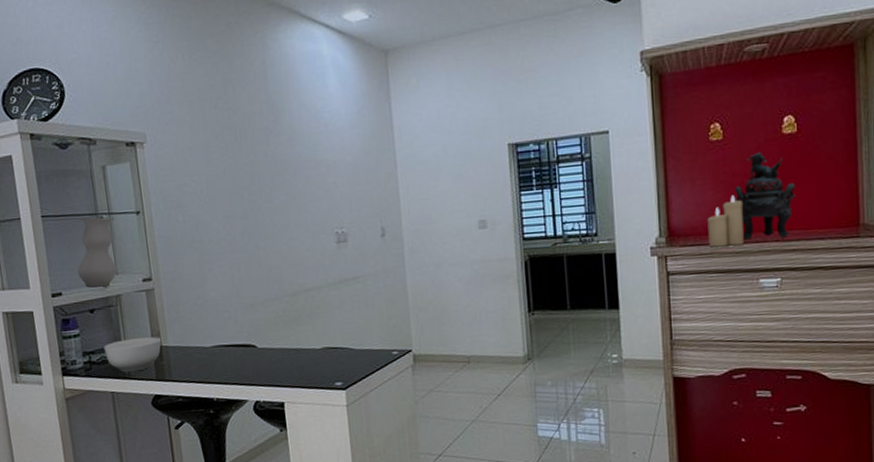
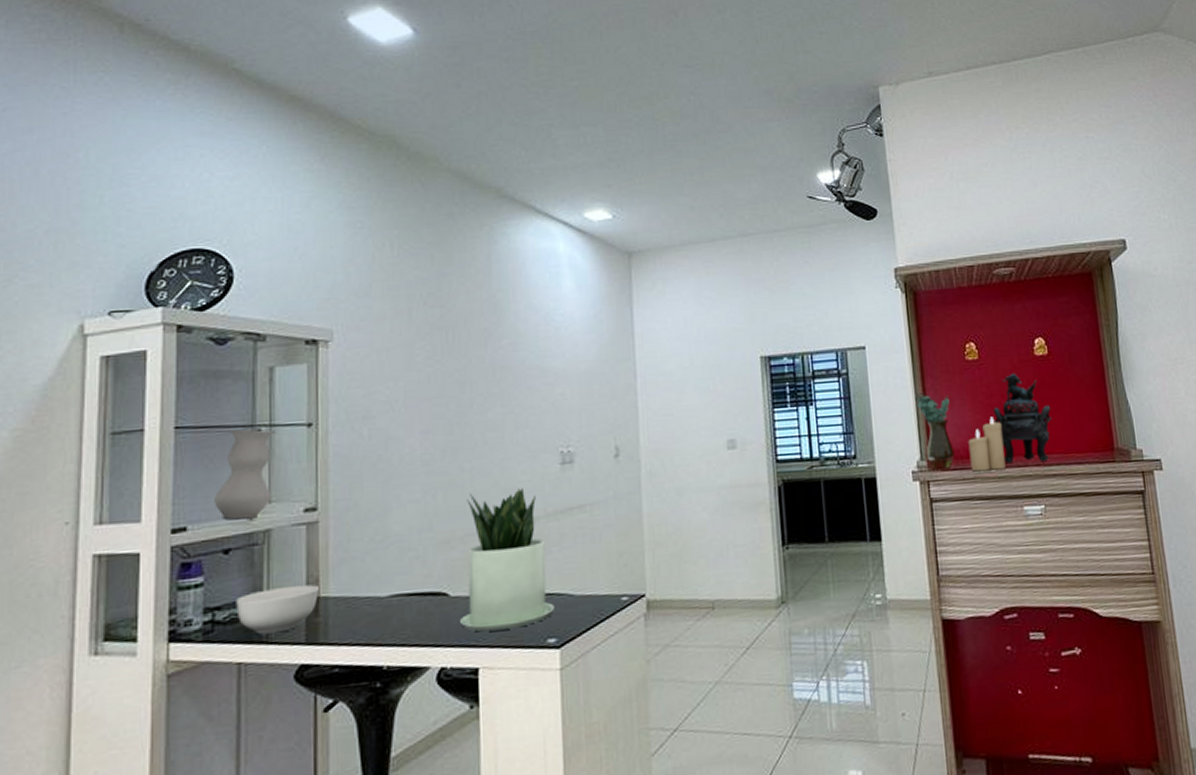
planter: none [264,263,339,376] -> present [459,488,554,632]
vase: none [656,173,693,245] -> present [915,392,955,469]

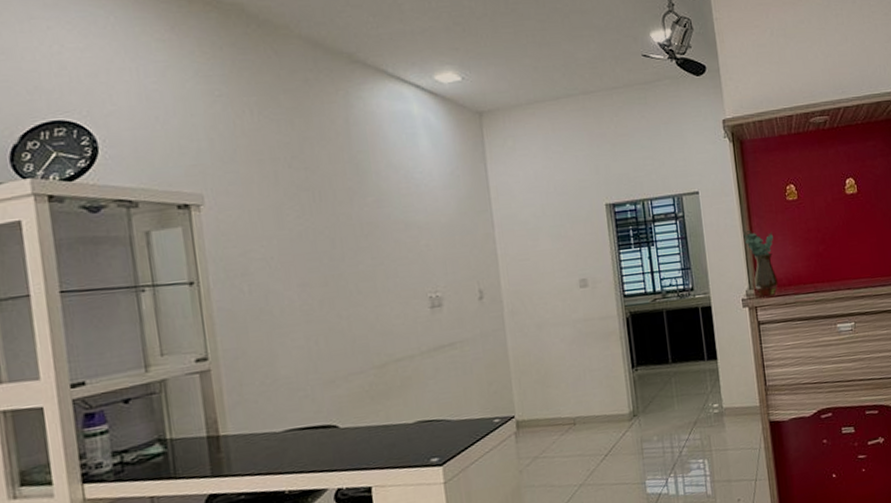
vase: present [214,429,277,520] -> none [108,290,162,373]
bowl: present [236,584,320,635] -> none [141,425,219,471]
planter: present [459,488,554,632] -> none [347,330,435,457]
candle: present [968,416,1006,472] -> none [789,249,822,297]
incense burner: present [992,374,1052,464] -> none [810,211,861,289]

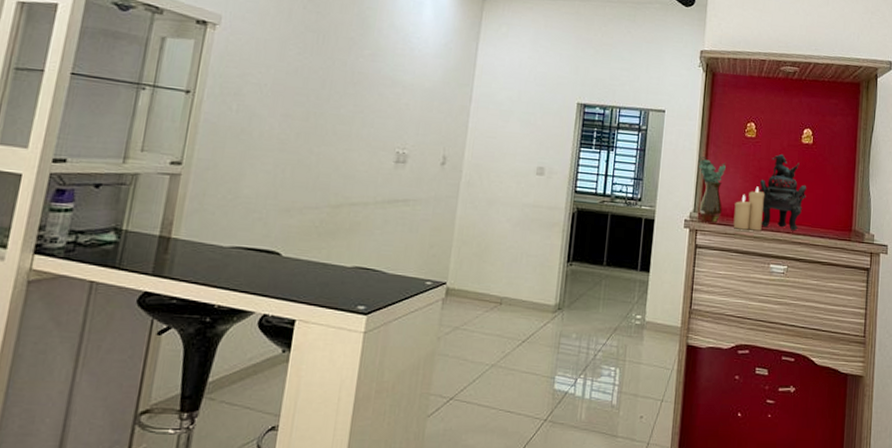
candle: none [789,249,822,297] -> present [733,186,764,231]
incense burner: none [810,211,861,289] -> present [758,154,807,231]

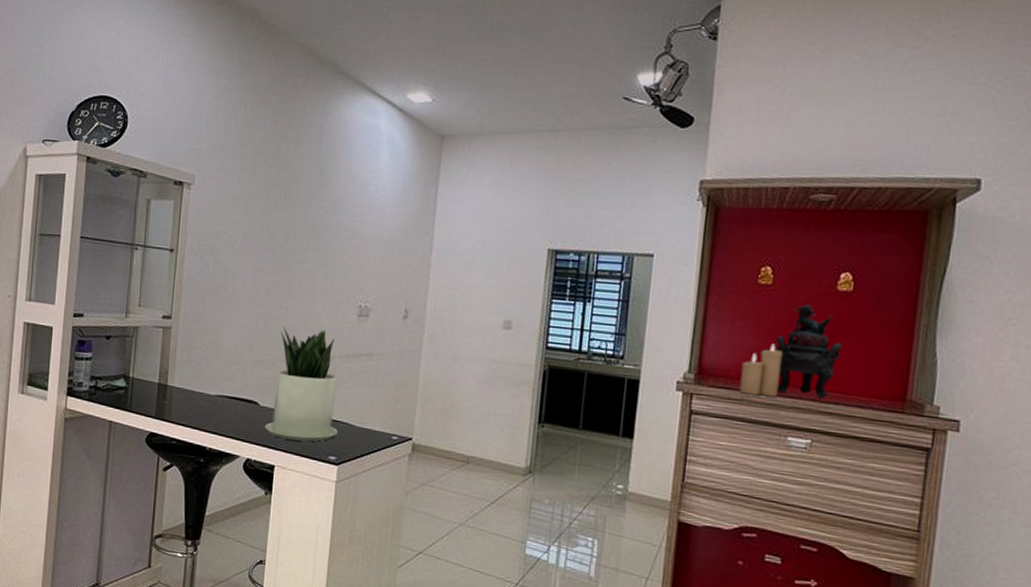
planter: none [285,174,370,292] -> present [264,327,338,442]
vase: present [698,155,726,222] -> none [695,306,732,385]

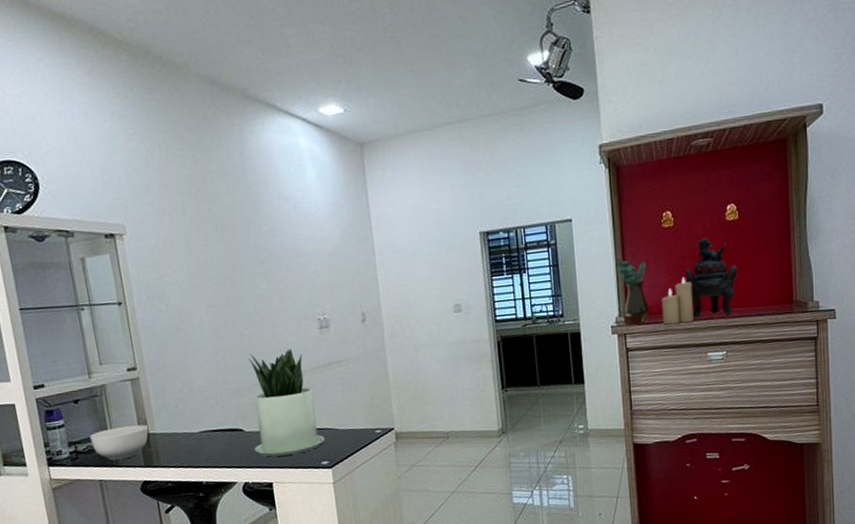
bowl: none [111,371,168,406] -> present [90,424,149,461]
vase: none [695,306,732,385] -> present [615,258,649,324]

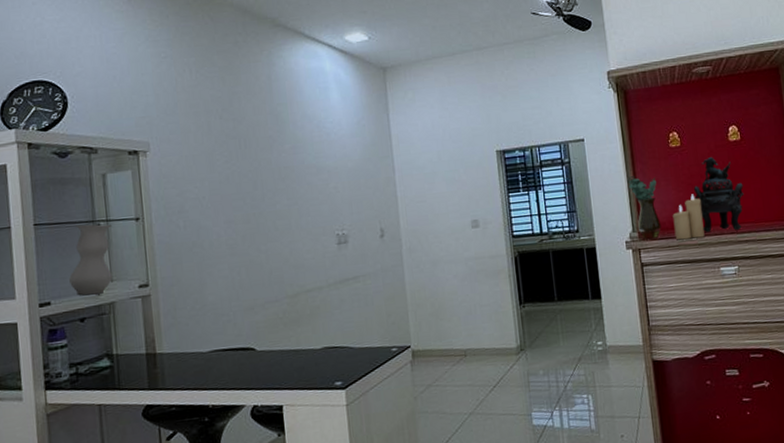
vase: none [59,309,101,379] -> present [69,224,113,296]
bowl: present [90,424,149,461] -> none [93,344,156,383]
planter: present [248,348,325,457] -> none [264,264,339,378]

